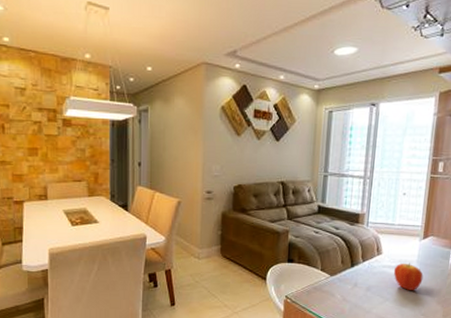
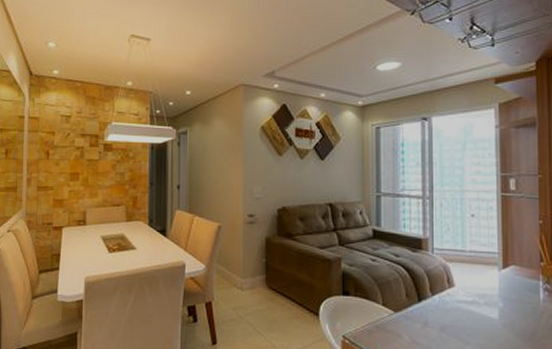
fruit: present [393,263,423,290] -> none [471,297,510,332]

